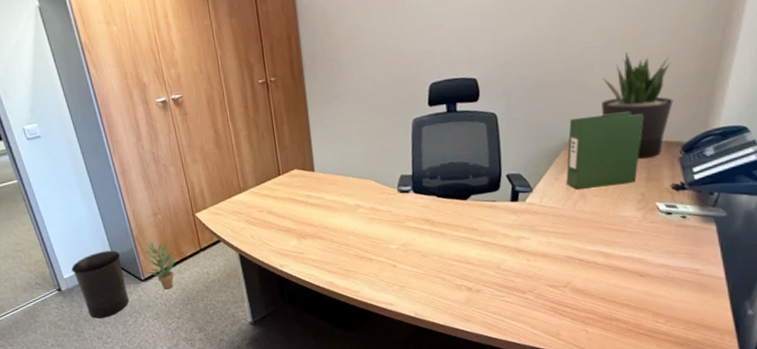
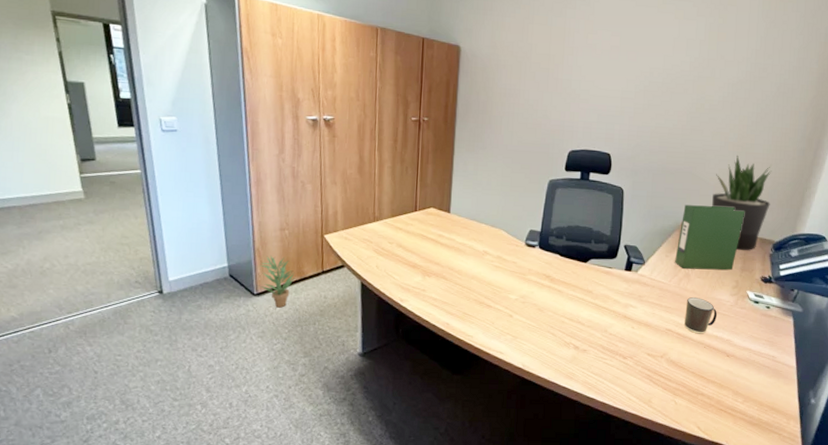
waste bin: present [71,250,130,319] -> none [179,258,237,329]
mug: none [585,218,624,257] -> present [683,297,718,334]

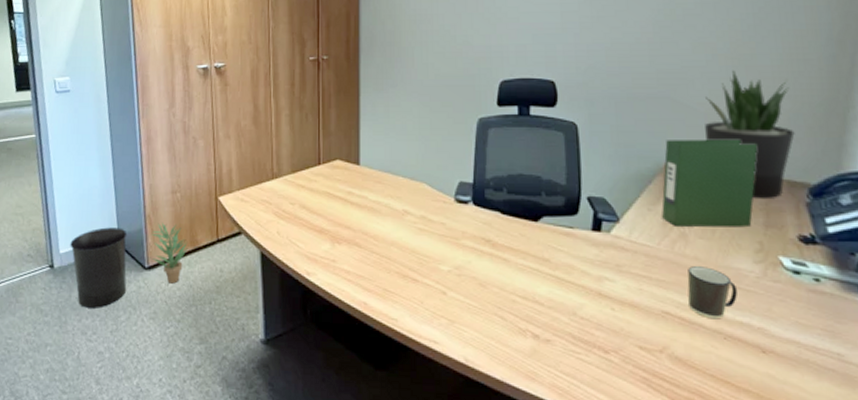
waste bin: none [179,258,237,329] -> present [70,227,127,308]

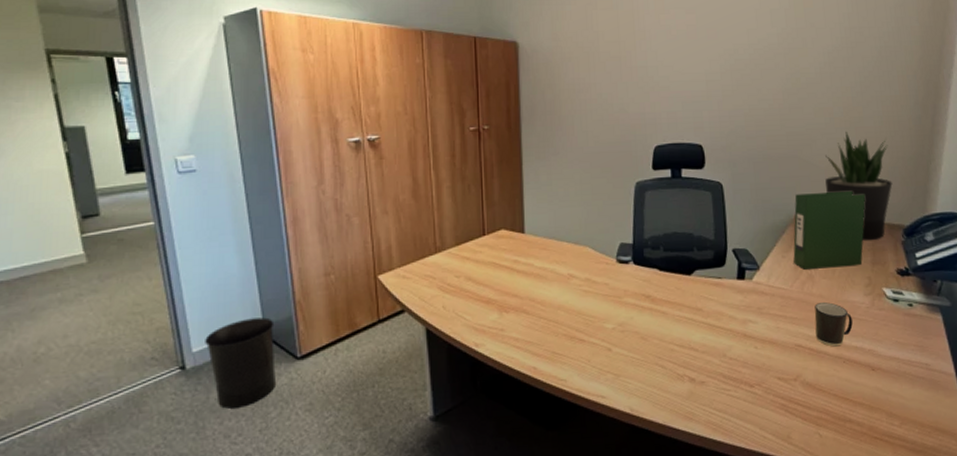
potted plant: present [151,223,188,284] -> none [302,308,345,371]

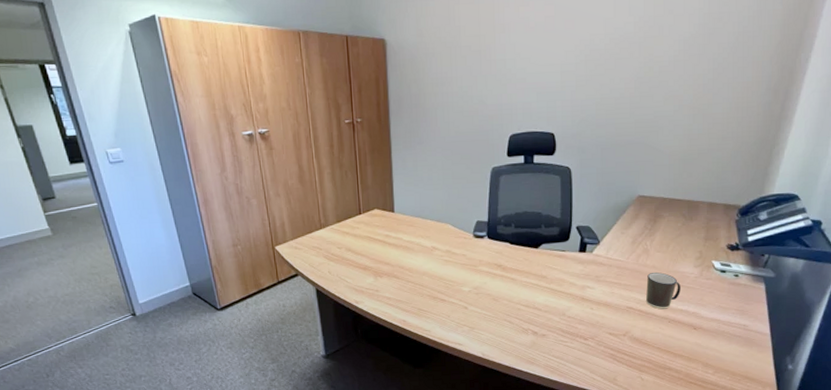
waste bin: present [205,317,277,409] -> none [147,278,204,345]
binder: present [793,190,866,269] -> none [632,174,706,244]
planter: present [825,131,893,240] -> none [669,117,734,219]

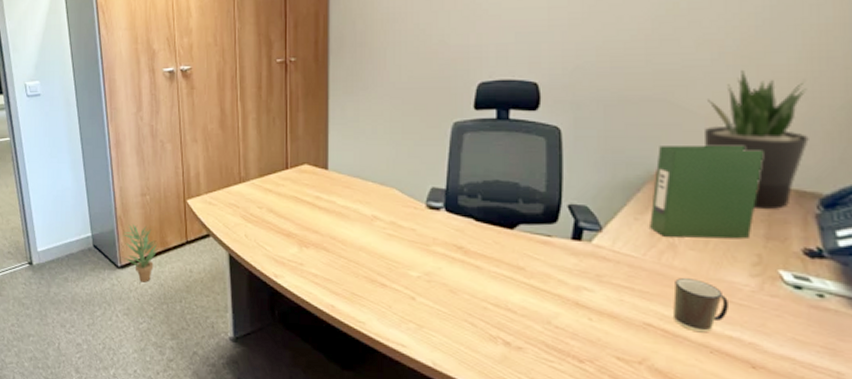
potted plant: none [219,272,253,320] -> present [122,224,158,283]
binder: none [632,174,706,244] -> present [650,145,764,240]
planter: none [669,117,734,219] -> present [705,69,809,209]

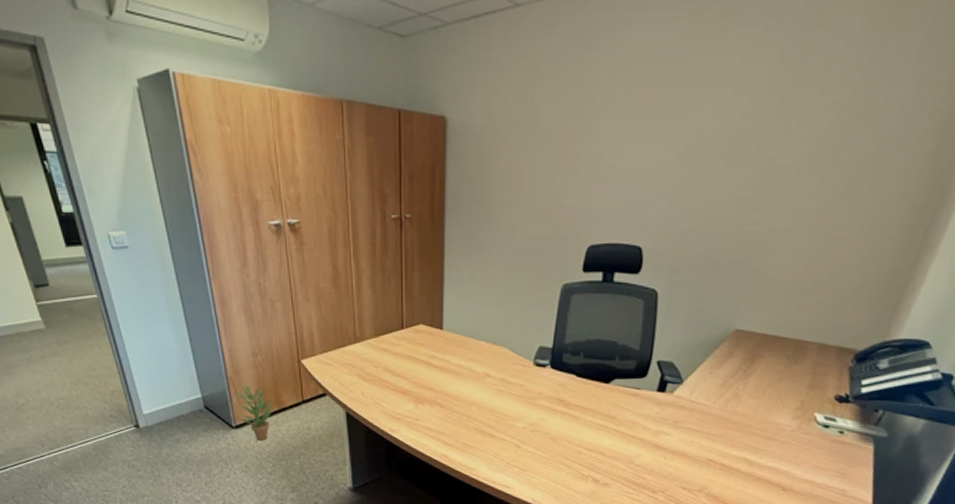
binder: present [650,145,764,240] -> none [721,307,820,389]
mug: present [672,278,730,333] -> none [729,422,774,465]
planter: present [705,69,809,209] -> none [775,239,862,363]

